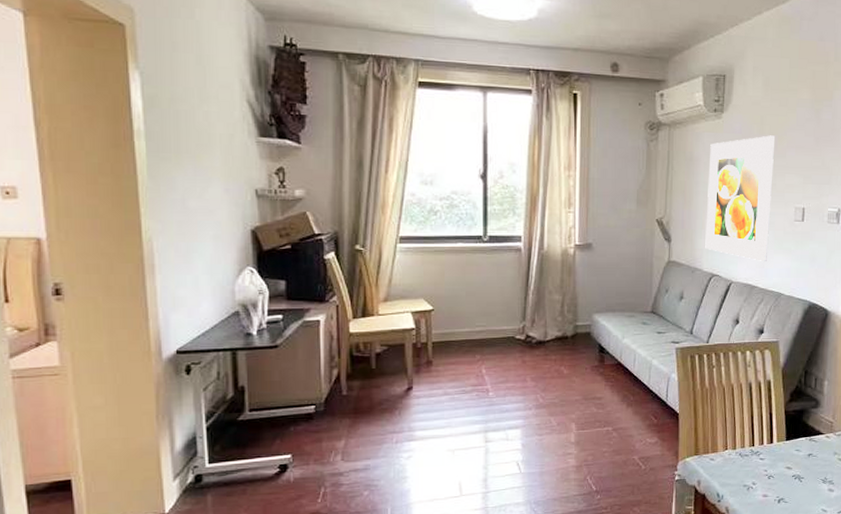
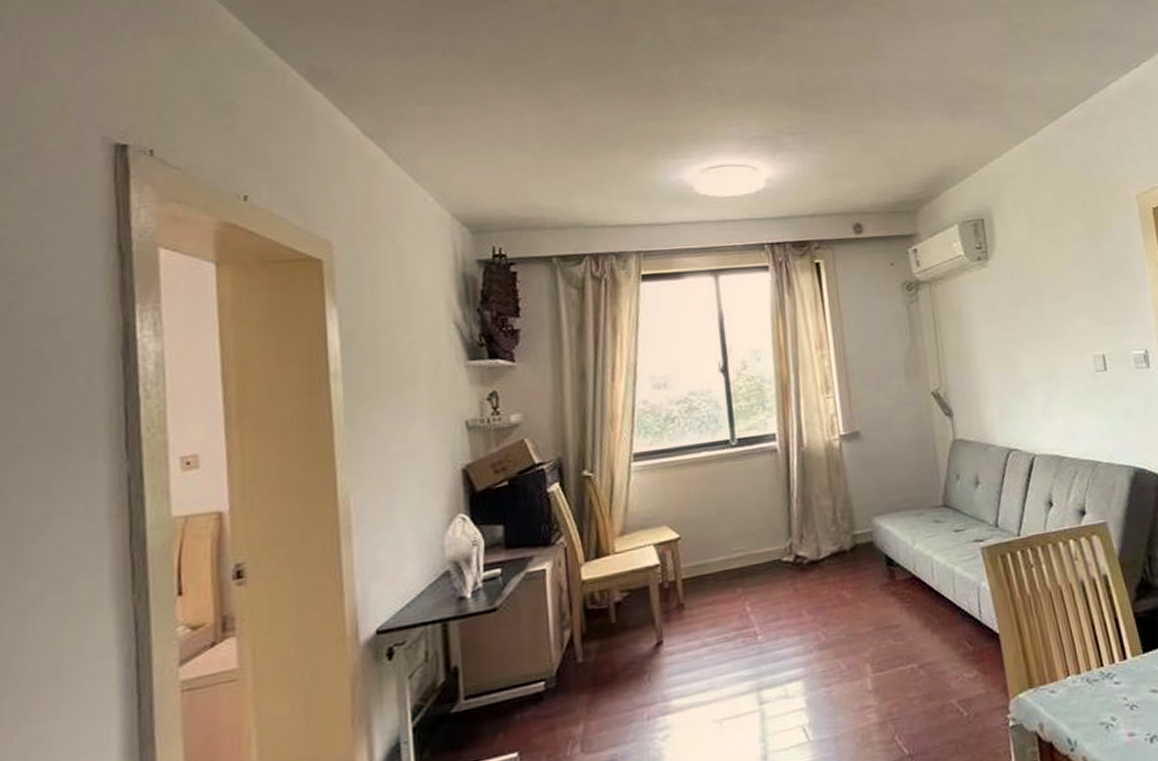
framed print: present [705,135,776,261] -> none [980,277,1072,426]

